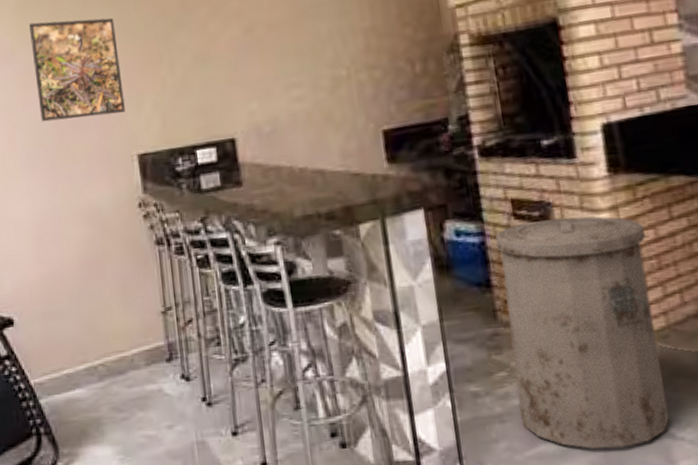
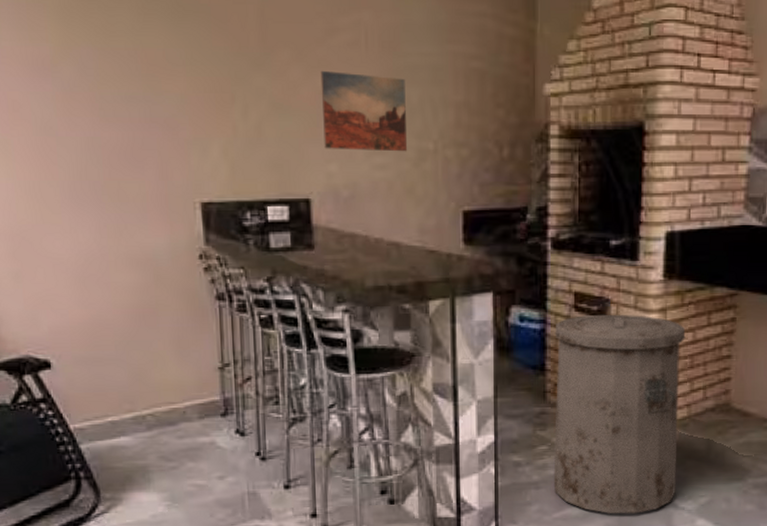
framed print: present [28,18,125,122] -> none [74,33,189,154]
wall art: none [235,15,322,90] -> present [320,70,408,152]

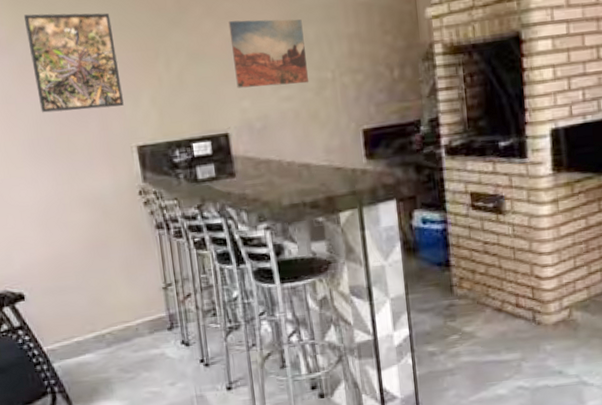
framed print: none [74,33,189,154] -> present [23,13,124,113]
trash can: present [553,314,686,514] -> none [455,207,583,394]

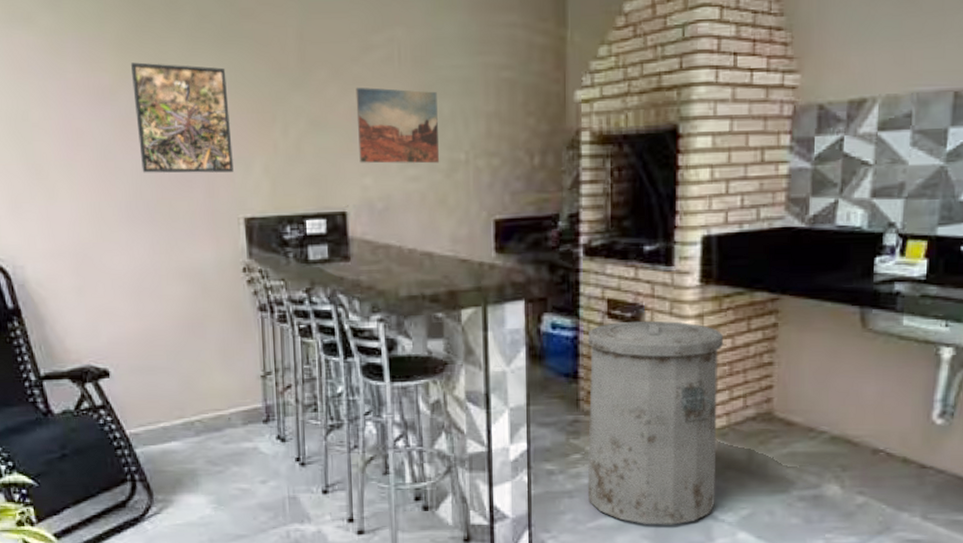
trash can: none [455,207,583,394] -> present [587,320,724,525]

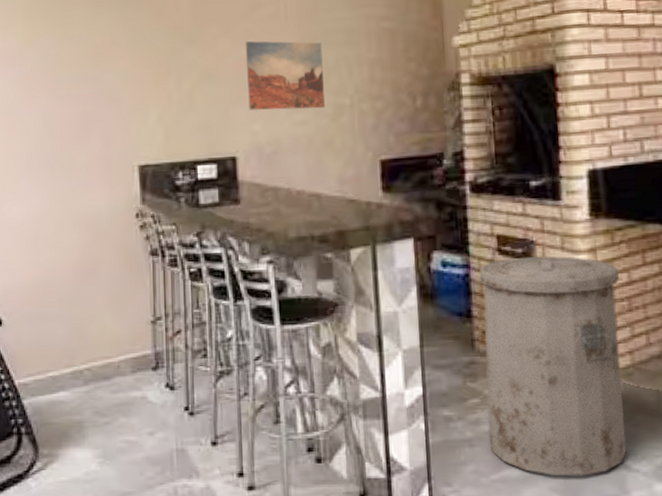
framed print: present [130,62,233,173] -> none [38,26,129,126]

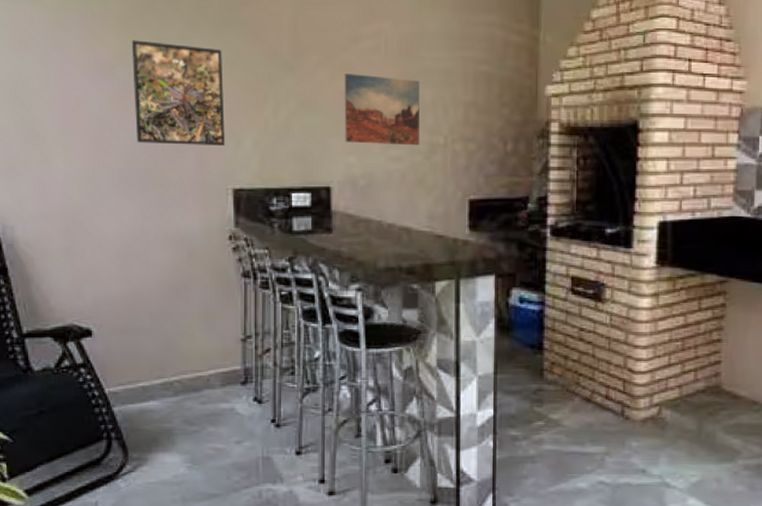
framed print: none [38,26,129,126] -> present [131,40,225,146]
trash can: present [479,256,627,476] -> none [549,297,677,491]

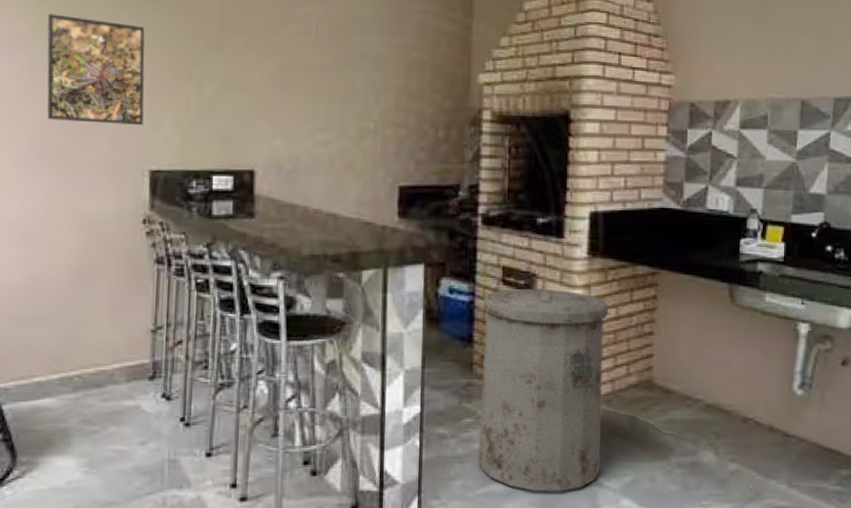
wall art: present [344,73,420,146] -> none [271,54,351,130]
trash can: none [549,297,677,491] -> present [478,288,609,492]

